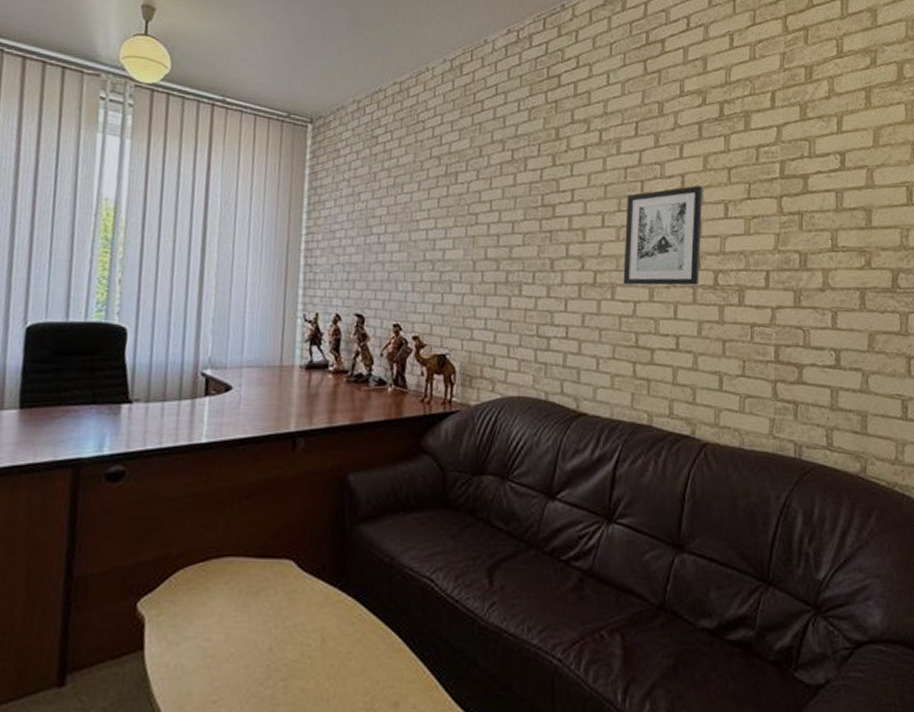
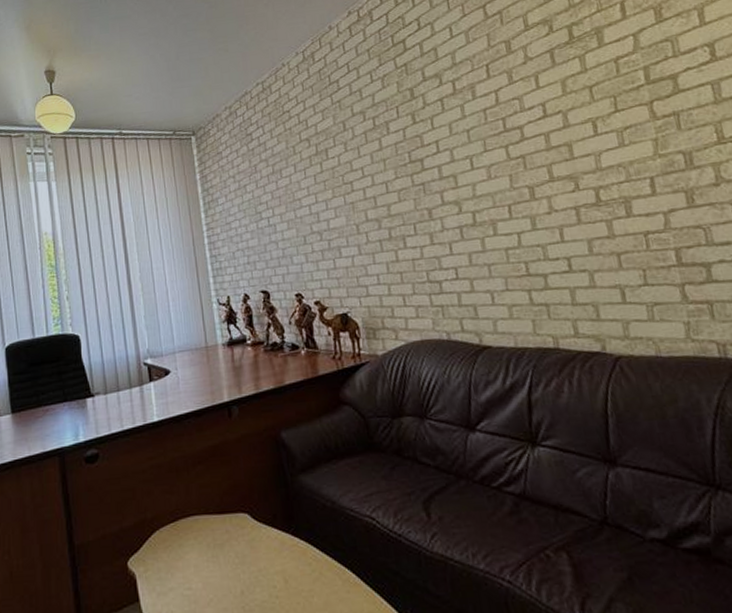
wall art: present [623,186,703,286] -> none [491,110,581,219]

